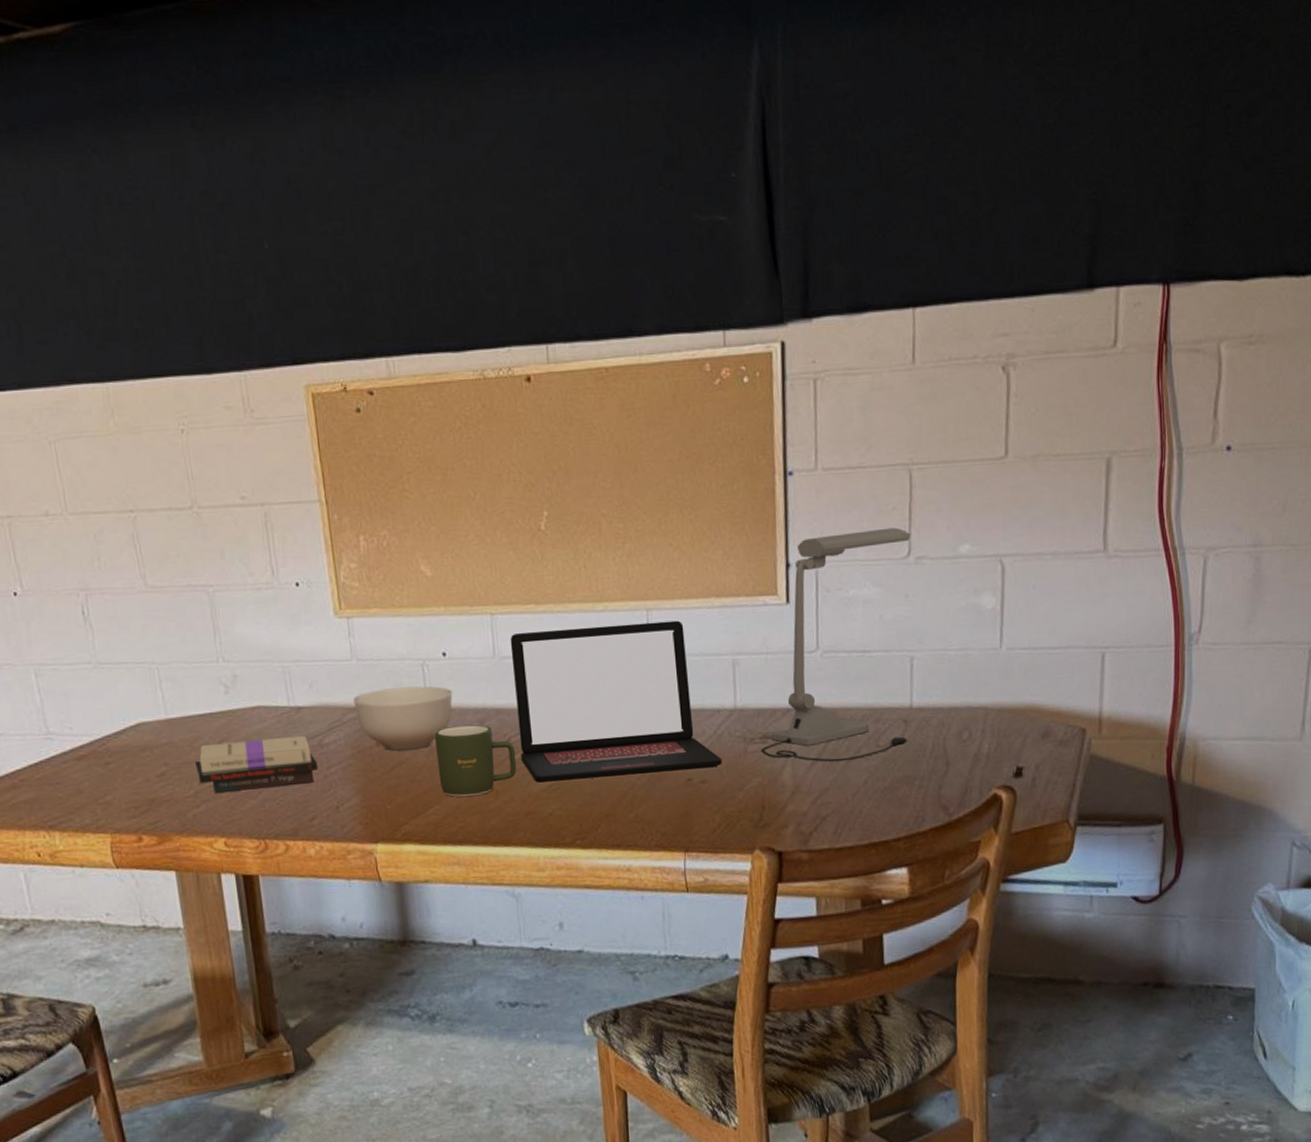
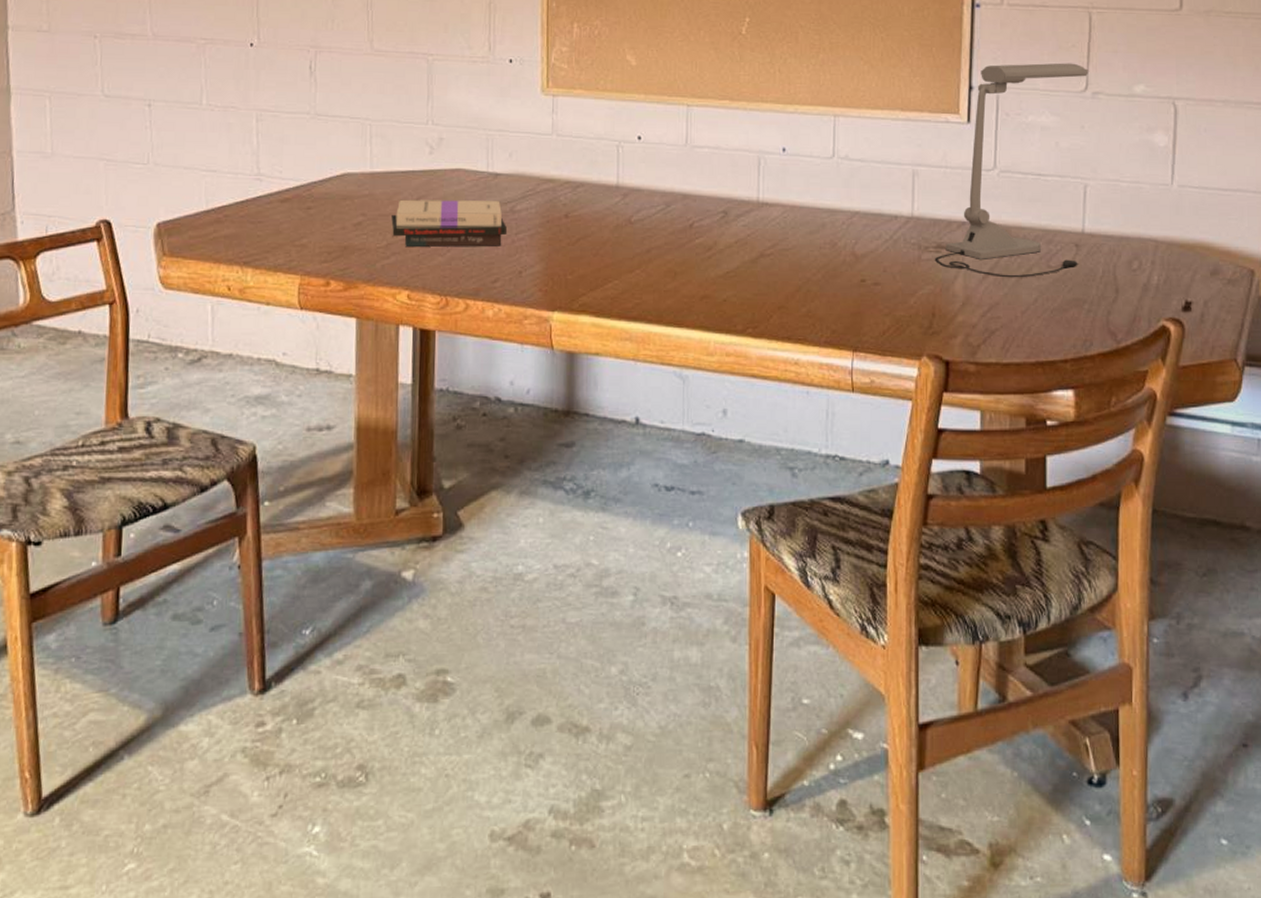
bowl: present [352,686,453,751] -> none [548,164,644,224]
mug: present [434,724,517,798] -> none [621,206,697,275]
laptop: present [510,620,722,783] -> none [702,125,896,270]

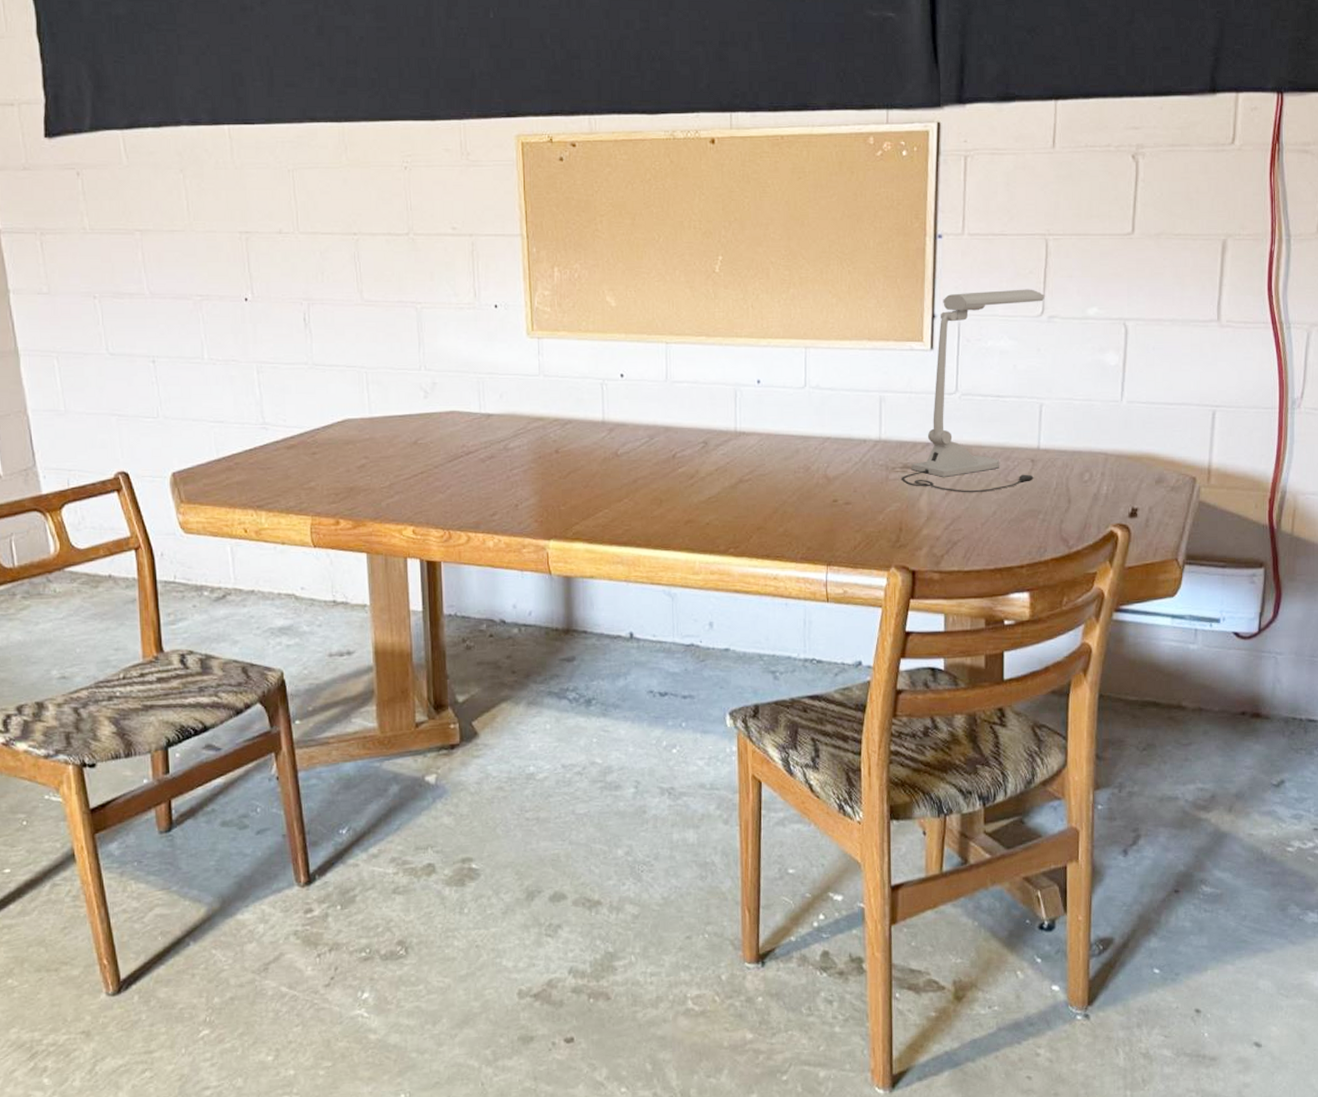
books: present [391,199,507,247] -> none [393,439,501,485]

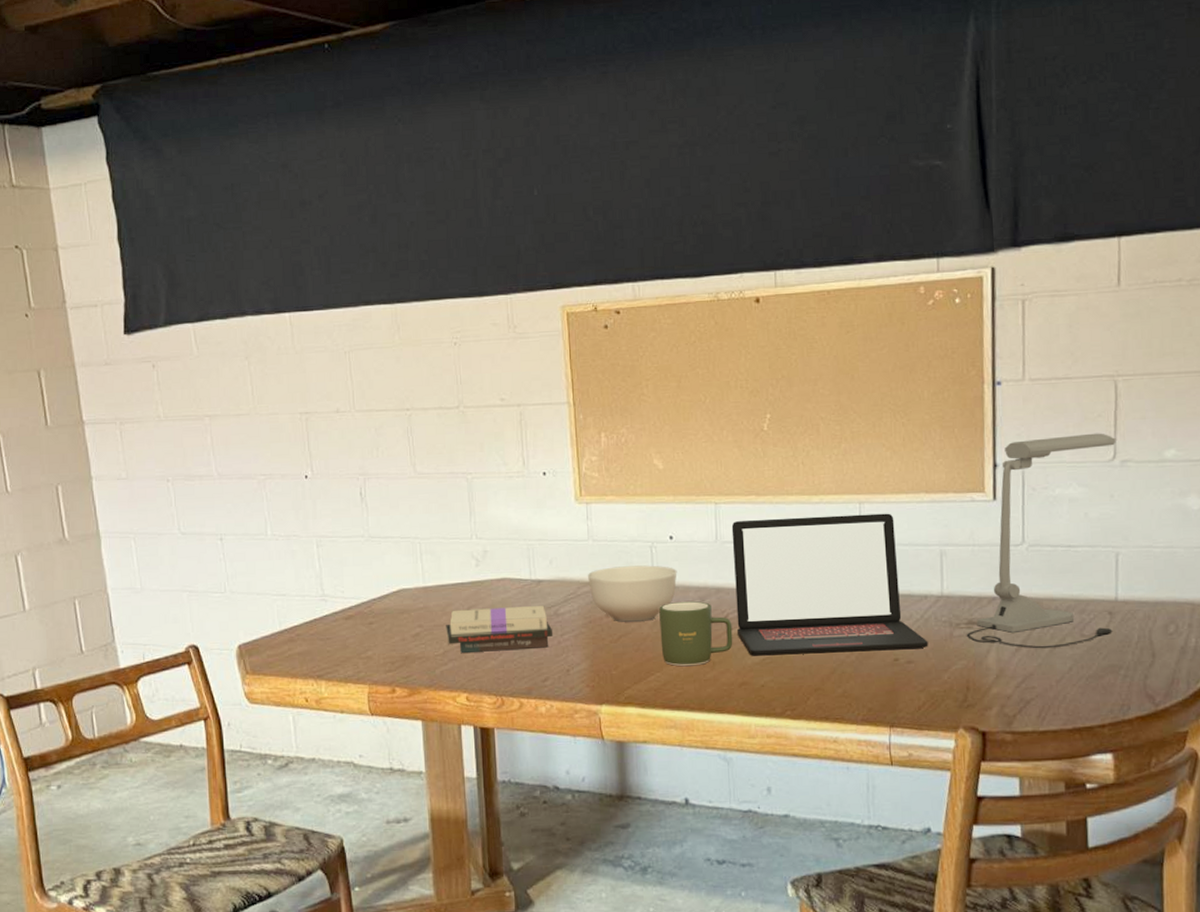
books: none [393,439,501,485] -> present [446,605,552,653]
bowl: none [537,402,627,458] -> present [587,565,677,622]
mug: none [608,440,680,504] -> present [659,601,733,667]
laptop: none [681,358,866,495] -> present [731,513,928,656]

